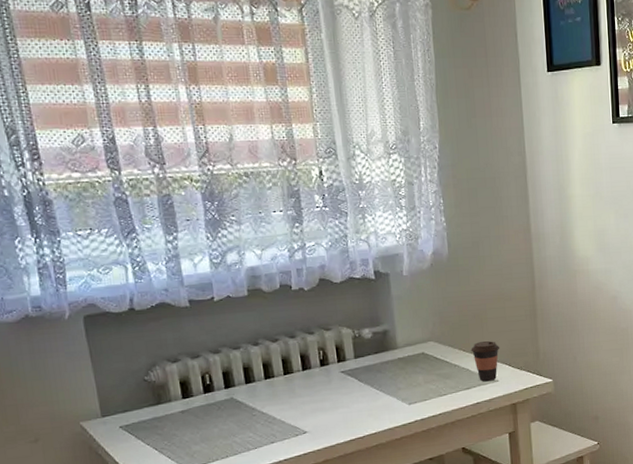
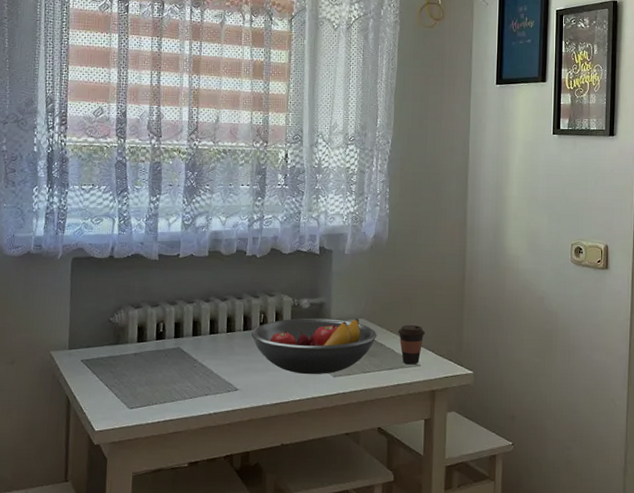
fruit bowl: none [311,342,450,407] -> present [250,318,377,375]

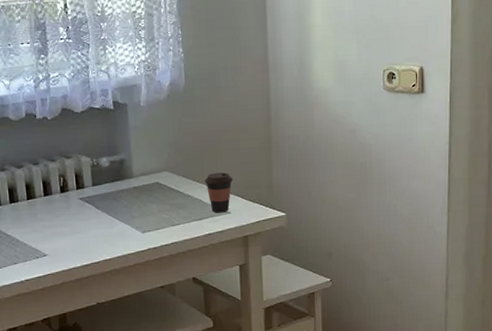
fruit bowl: present [250,318,377,375] -> none [52,172,183,234]

